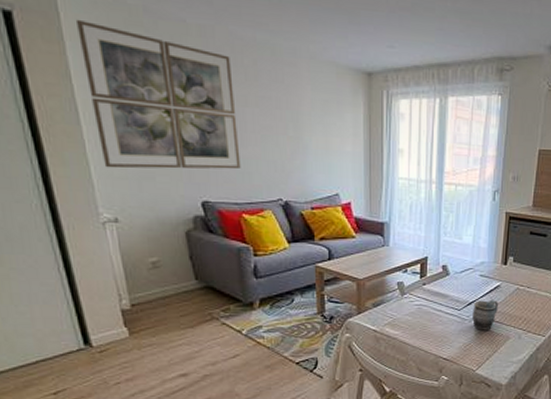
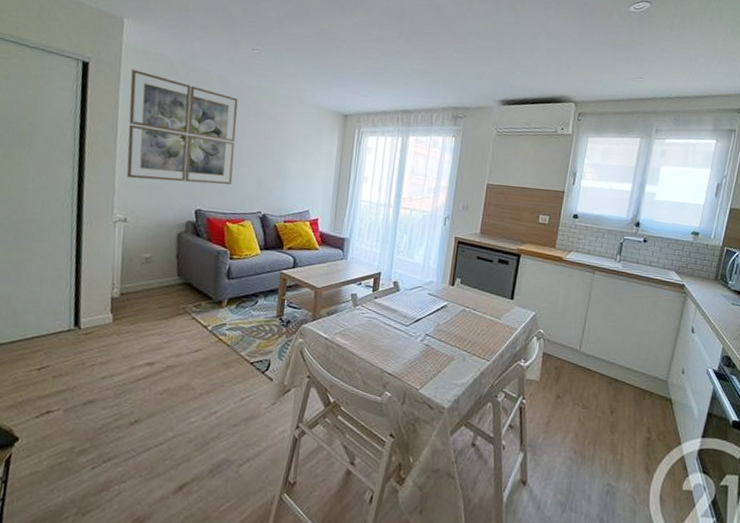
mug: present [472,299,498,330] -> none [418,318,444,349]

